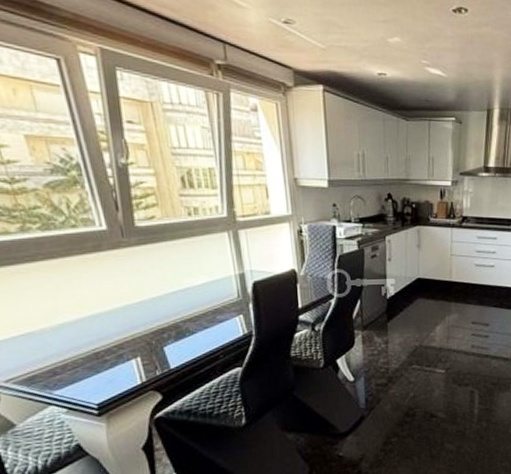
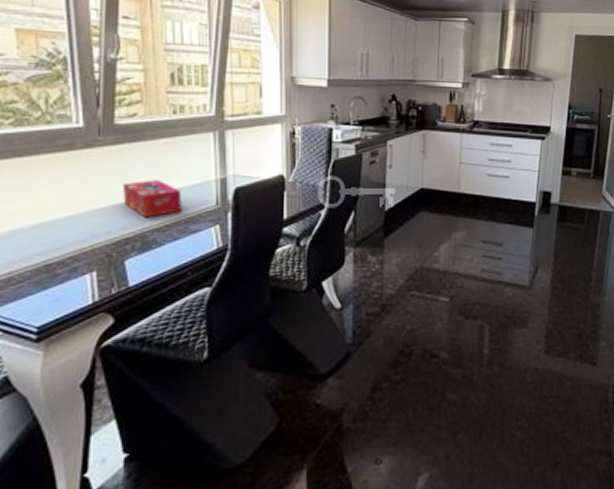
tissue box: none [151,276,208,311] -> present [122,179,182,218]

